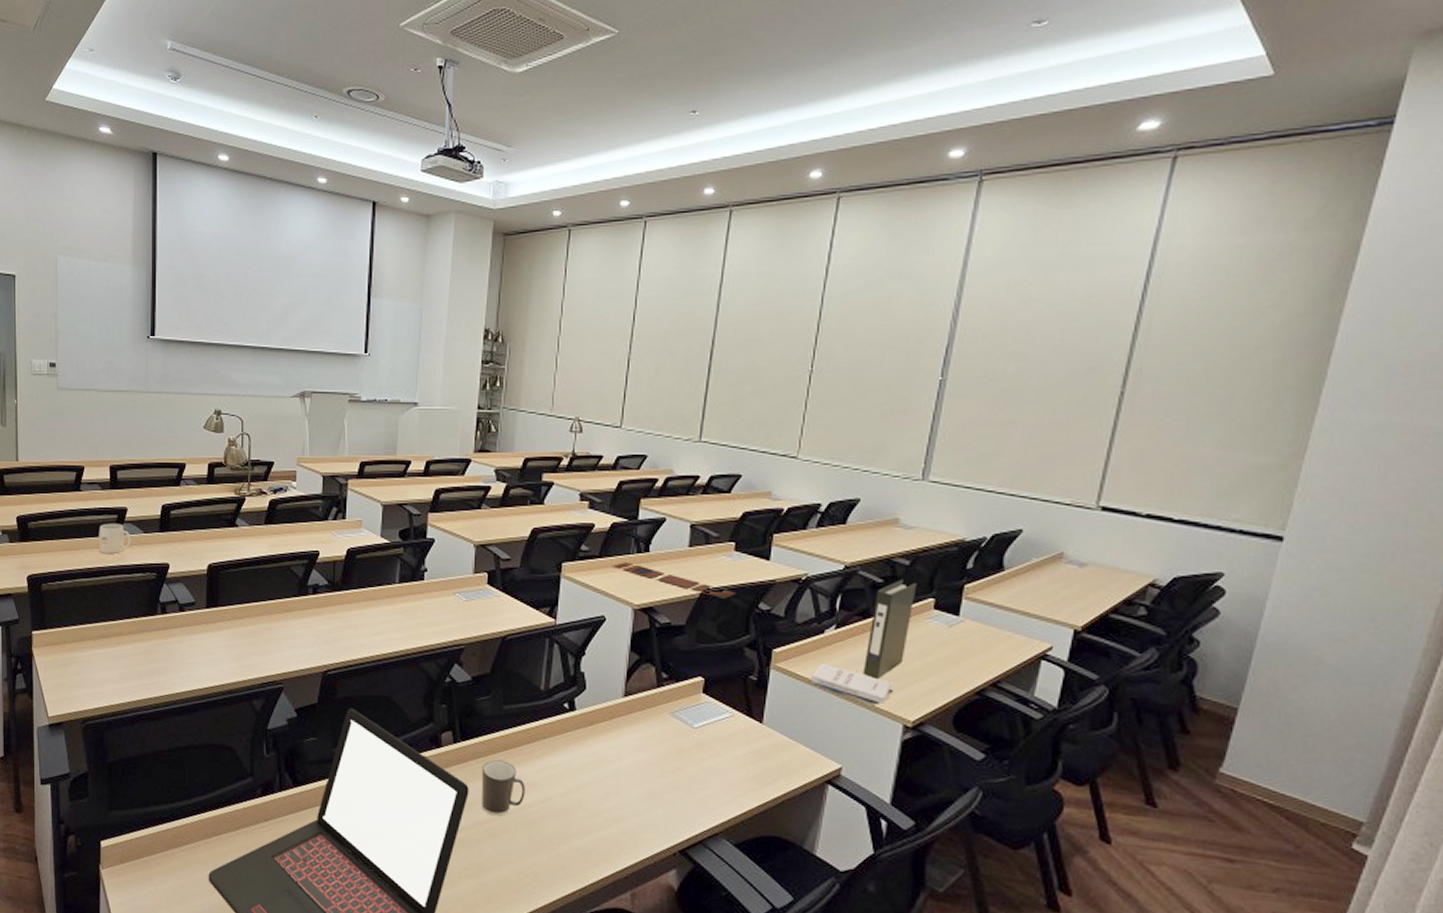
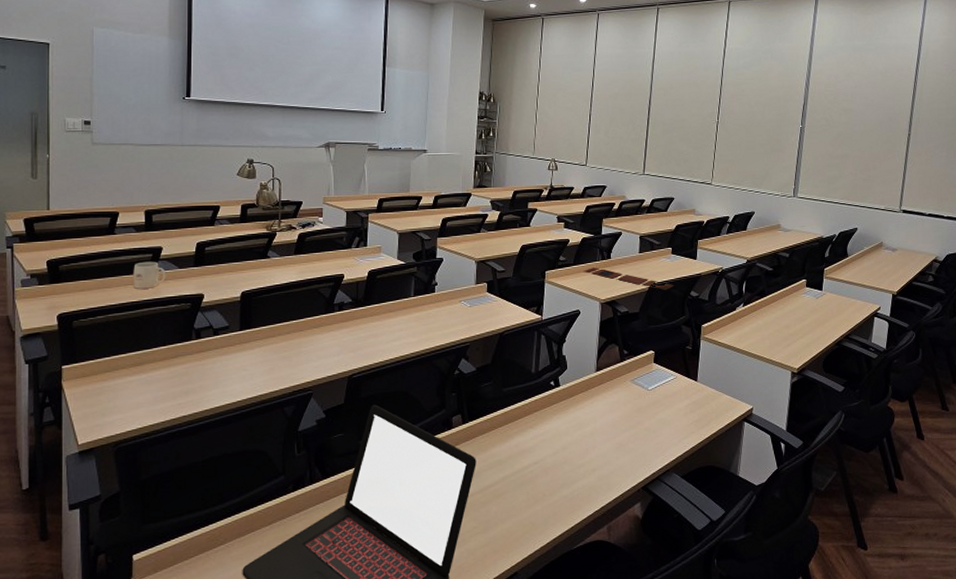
mug: present [481,760,525,816] -> none [486,433,522,480]
books: present [811,663,894,707] -> none [729,332,784,361]
binder: present [862,580,917,680] -> none [763,268,795,341]

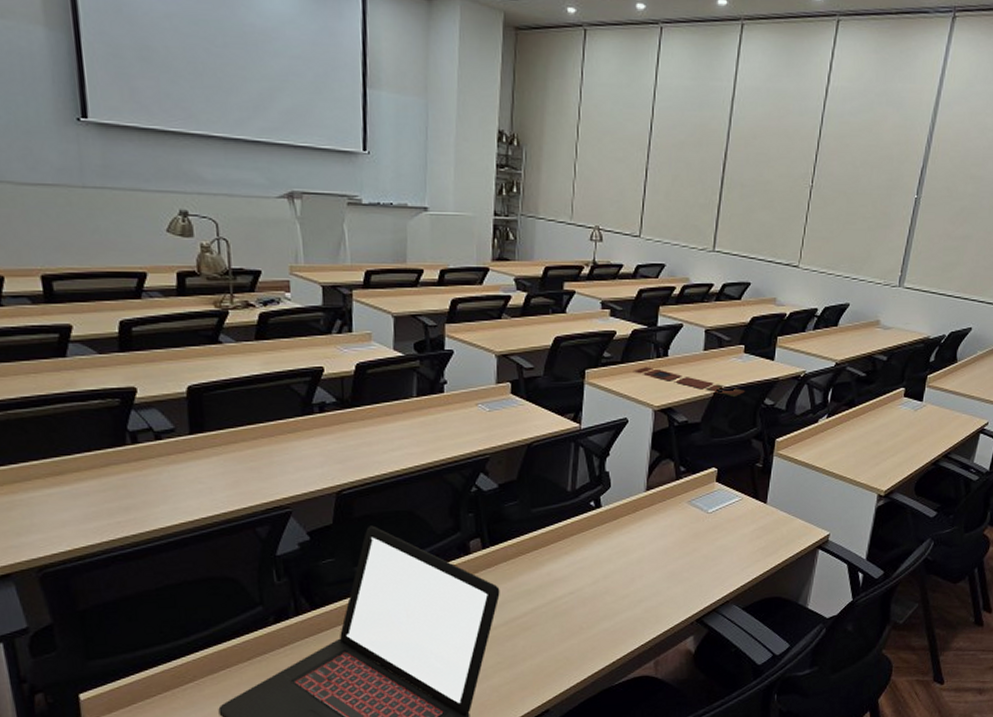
mug: present [133,261,166,289] -> none [34,343,81,379]

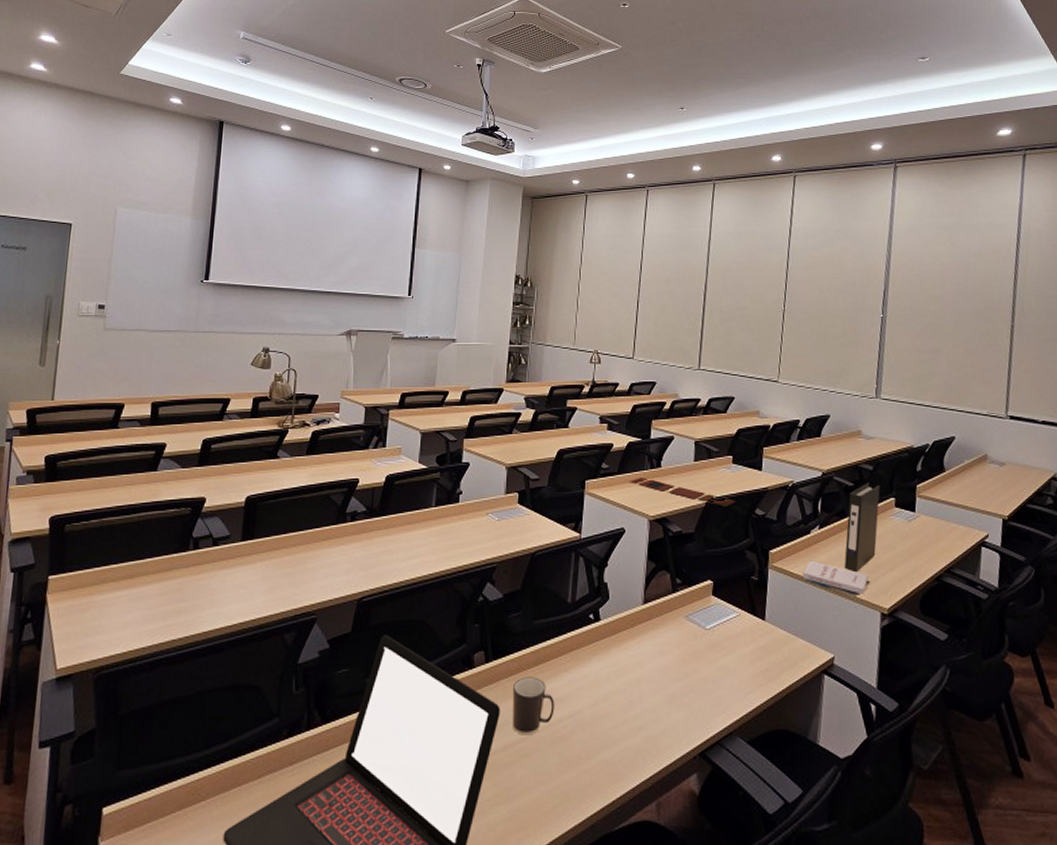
mug: none [511,560,555,612] -> present [512,677,555,735]
books: none [807,448,872,482] -> present [803,560,871,598]
binder: none [847,373,892,459] -> present [844,483,880,573]

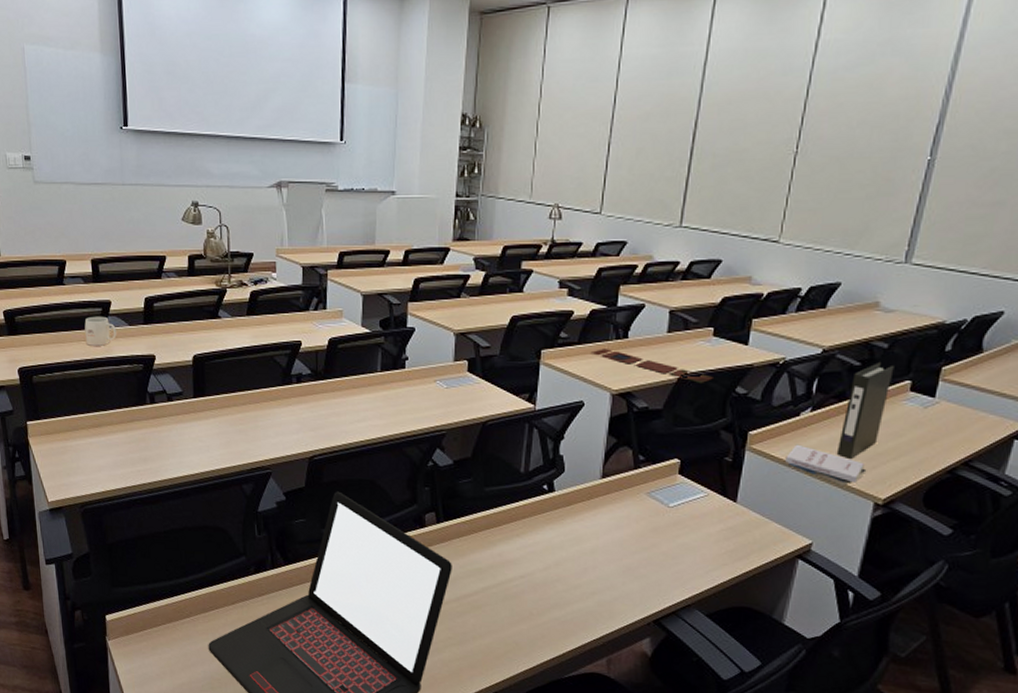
mug: none [132,459,168,490] -> present [84,316,117,346]
mug: present [512,677,555,735] -> none [464,538,506,590]

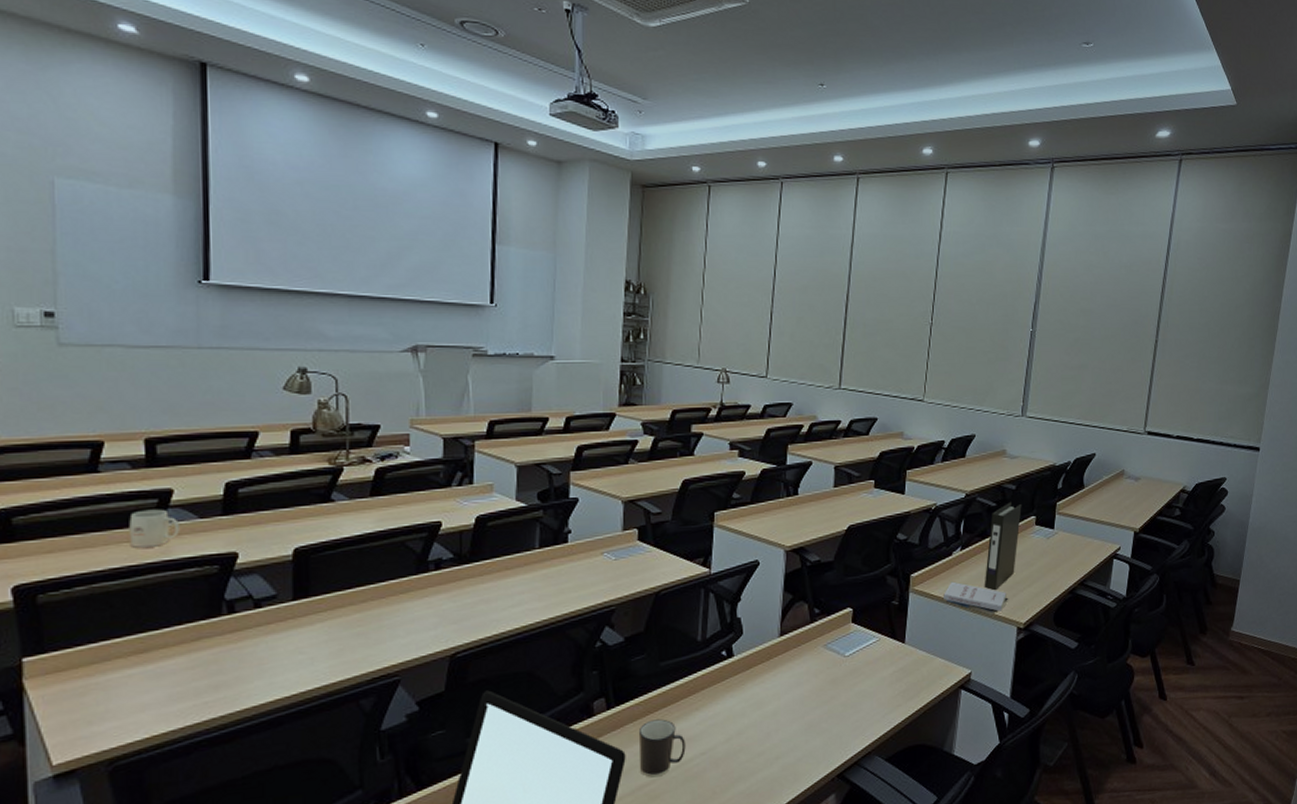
mug: none [464,538,506,590] -> present [638,719,686,778]
papers: present [590,349,713,384] -> none [763,506,877,534]

